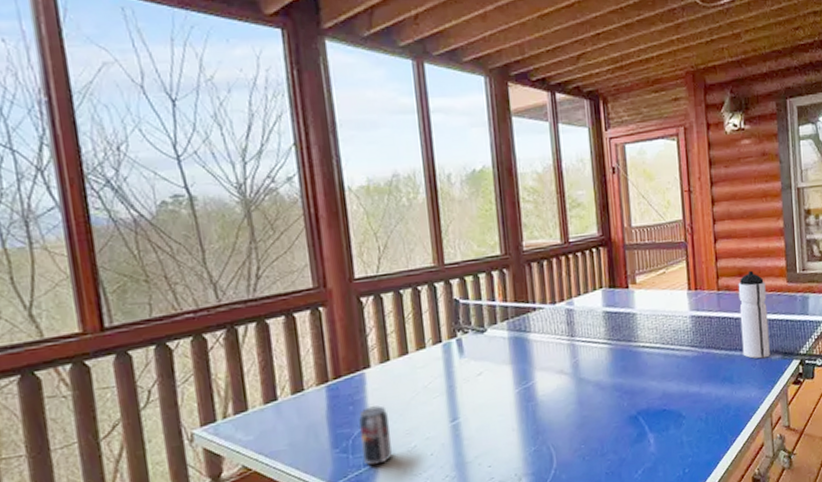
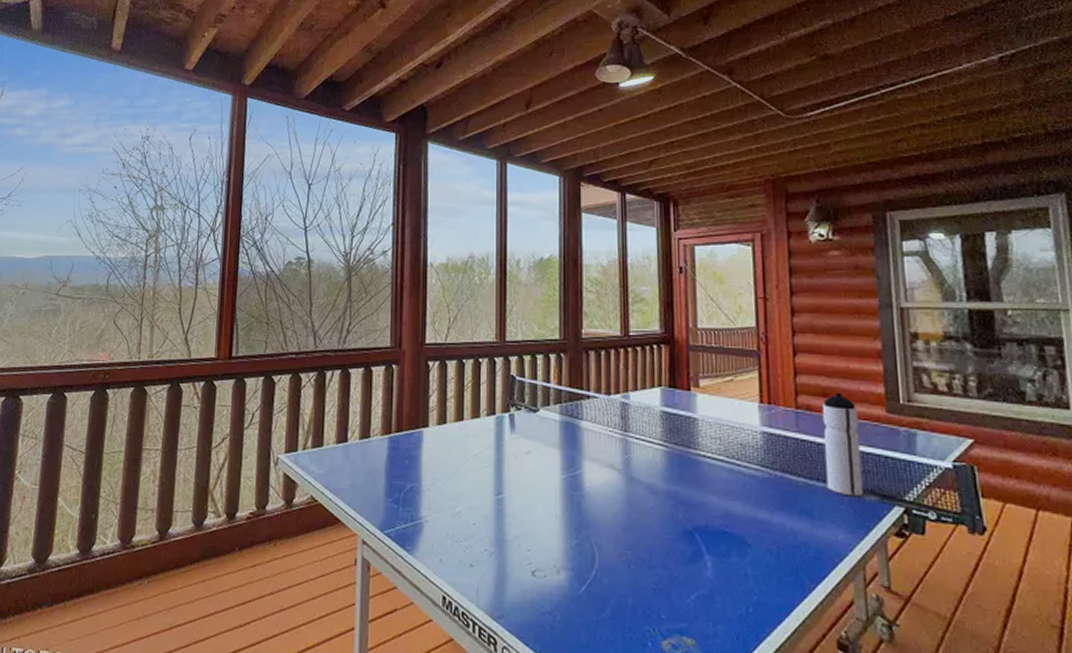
beverage can: present [359,405,392,466] -> none [412,464,438,523]

